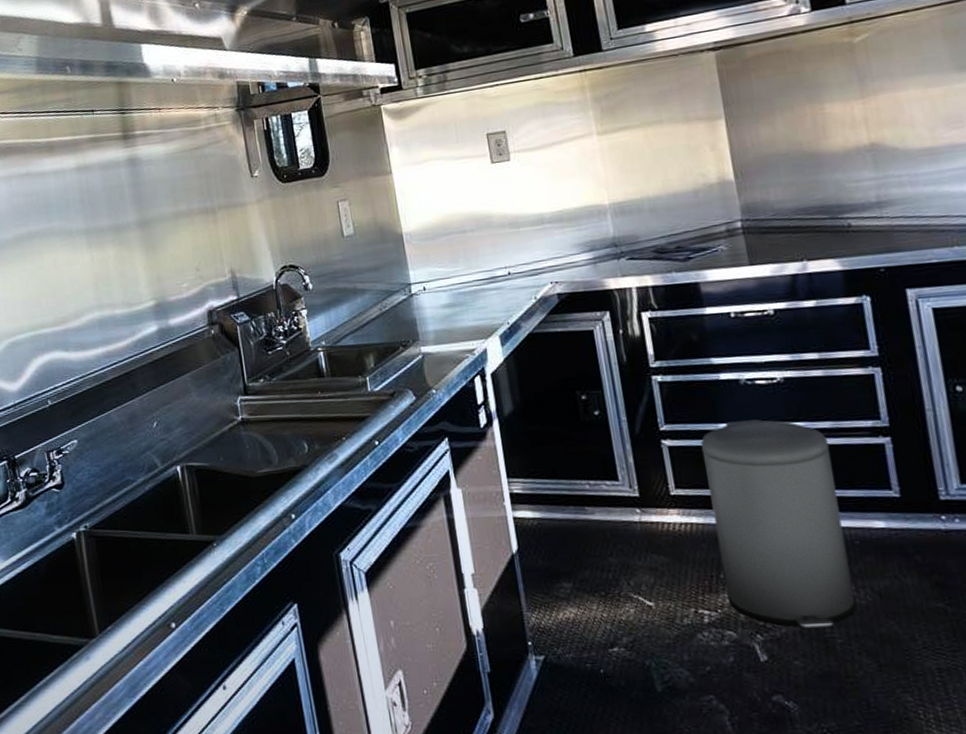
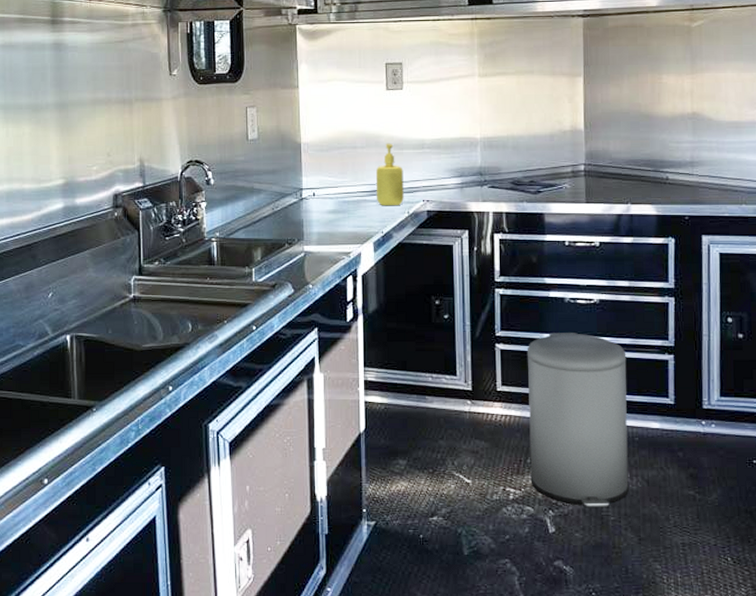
soap dispenser: none [491,222,529,294] -> present [375,143,404,206]

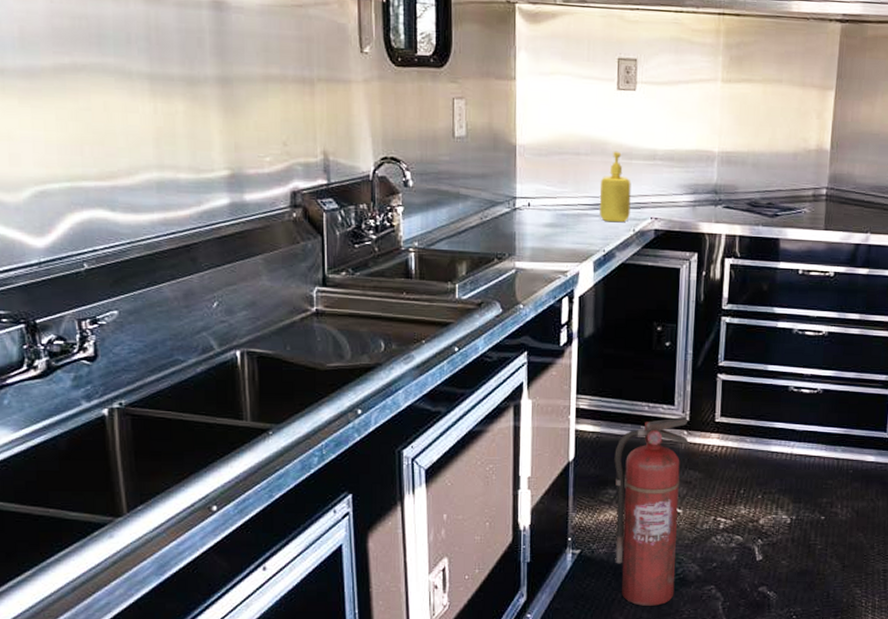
fire extinguisher: none [402,386,474,581] -> present [614,416,690,607]
pedal bin: present [527,333,629,507] -> none [742,364,850,537]

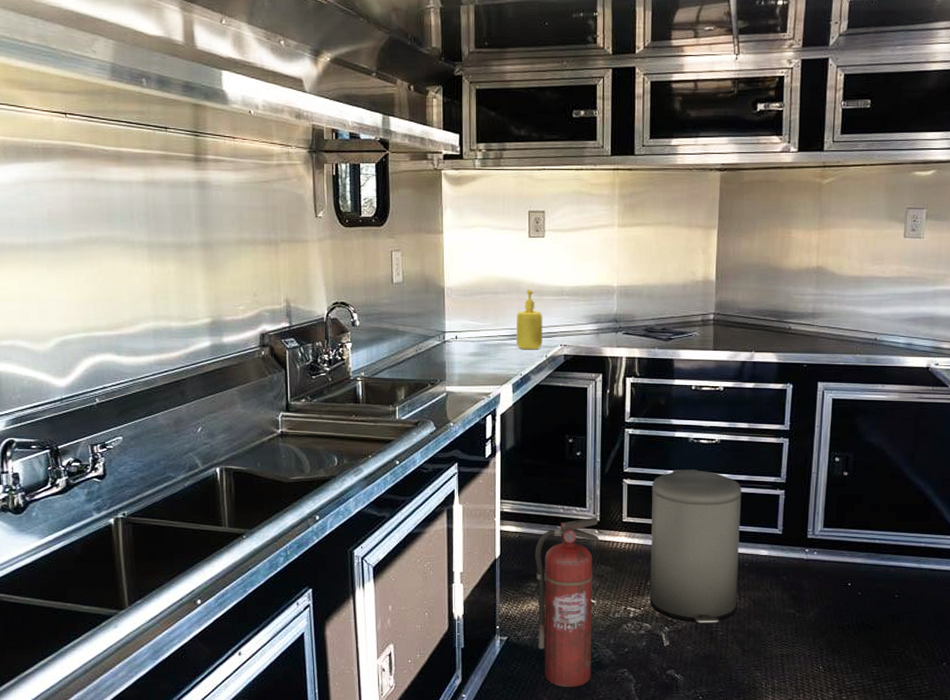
pedal bin: none [742,364,850,537] -> present [649,469,742,624]

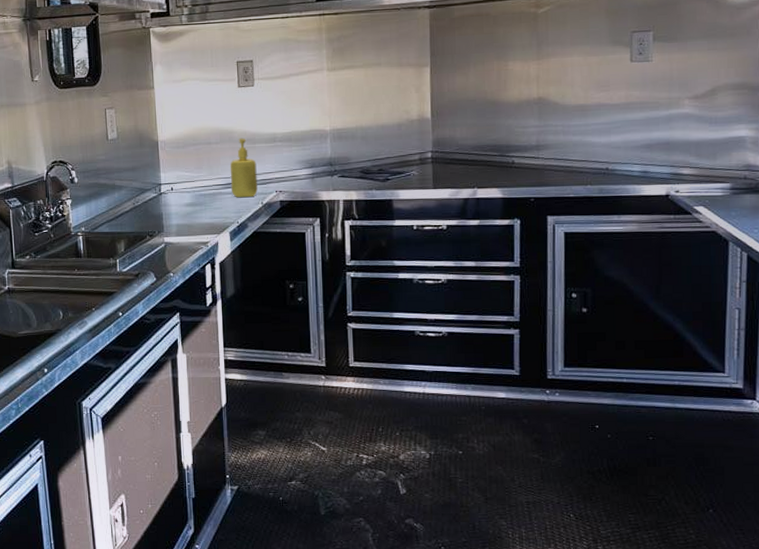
fire extinguisher: present [535,517,601,688] -> none [261,362,328,538]
pedal bin: present [649,469,742,624] -> none [377,311,476,471]

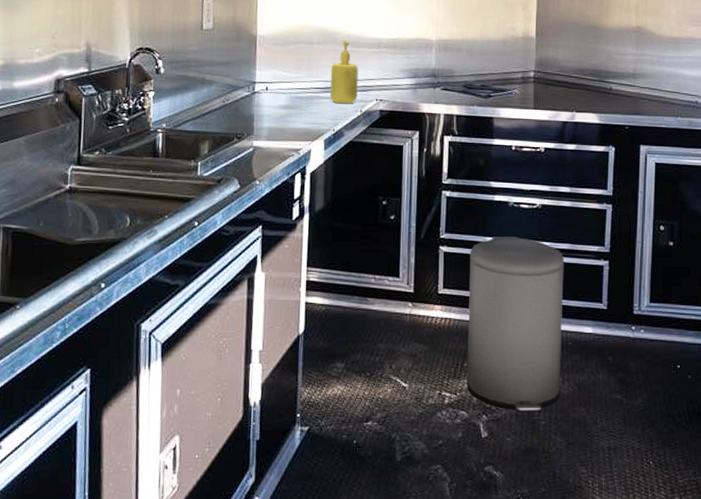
pedal bin: none [377,311,476,471] -> present [466,236,565,412]

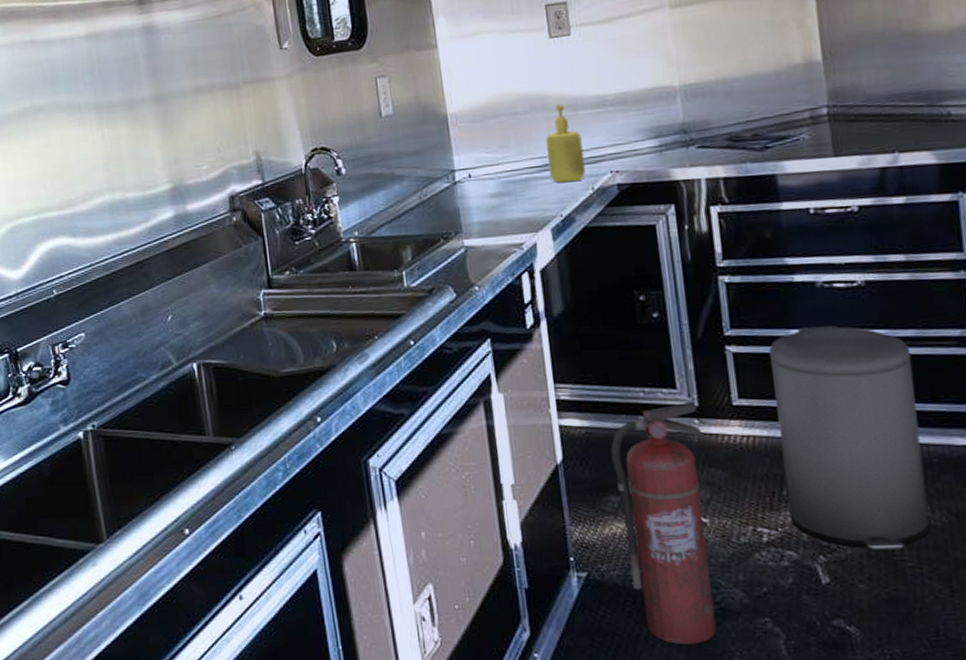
fire extinguisher: none [342,288,414,489] -> present [610,401,717,646]

